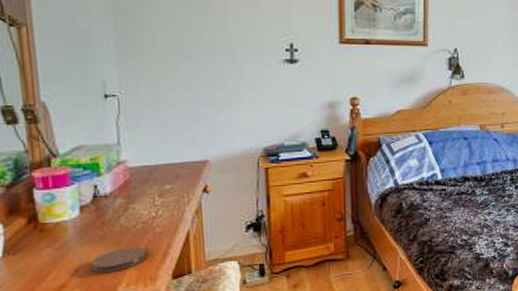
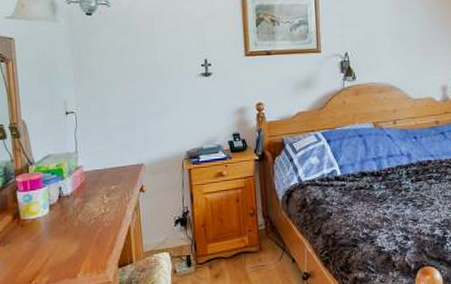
coaster: present [92,246,147,273] -> none [58,239,99,262]

